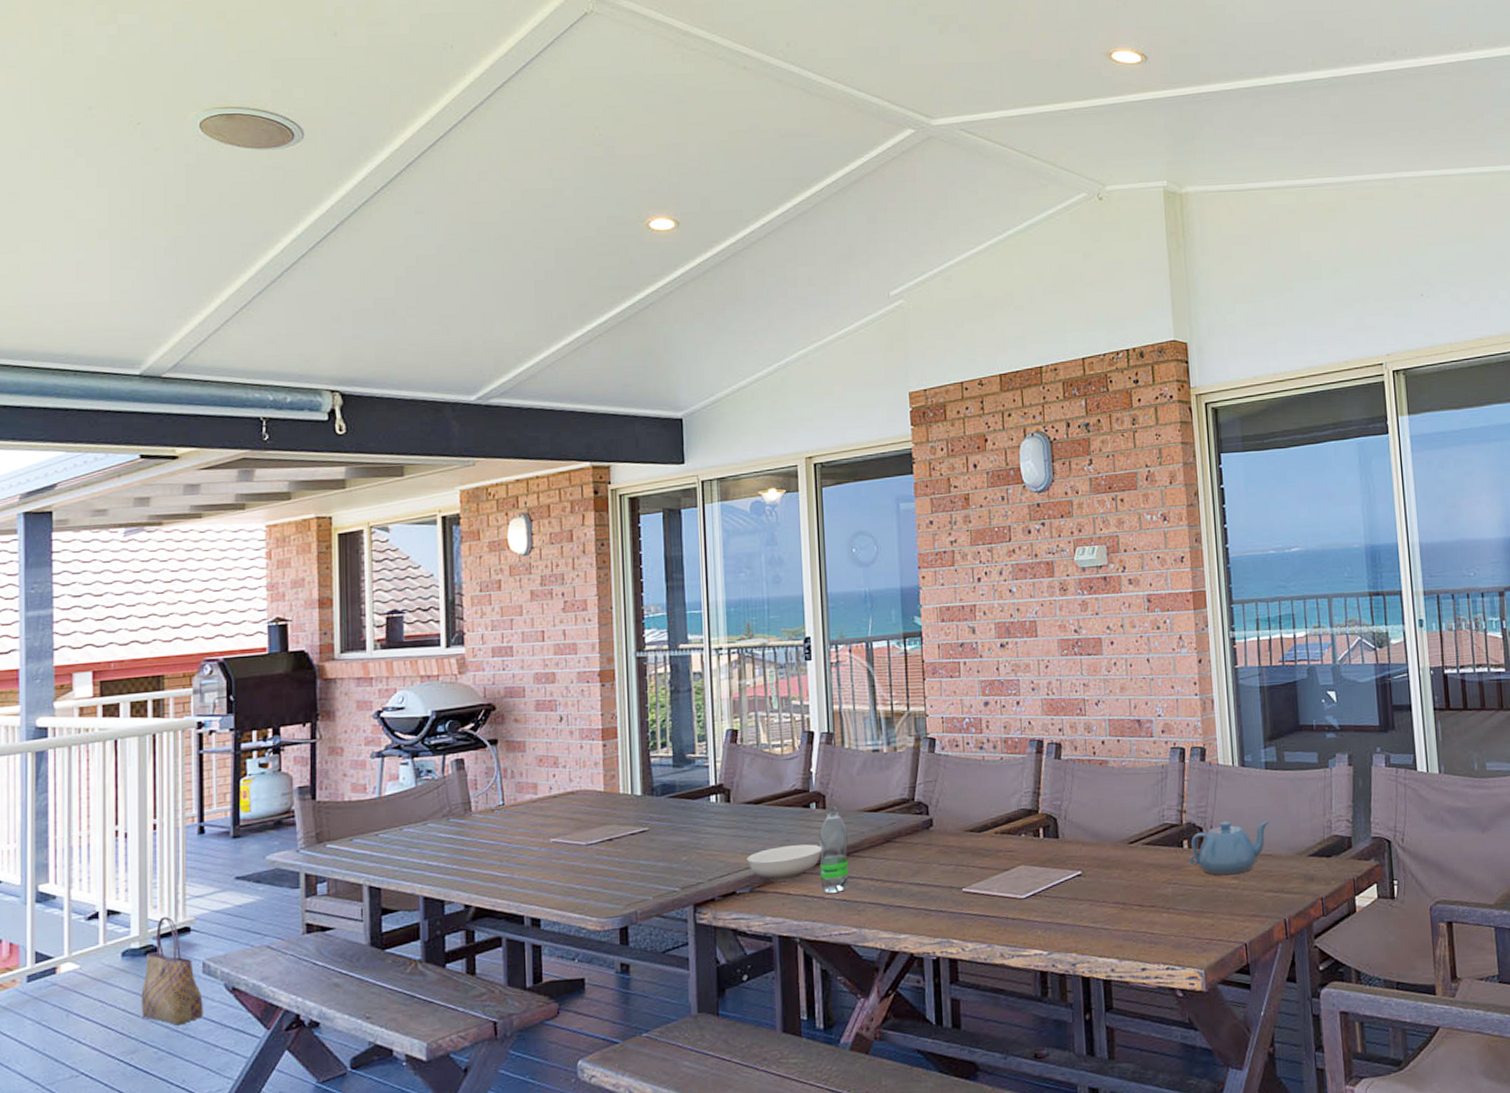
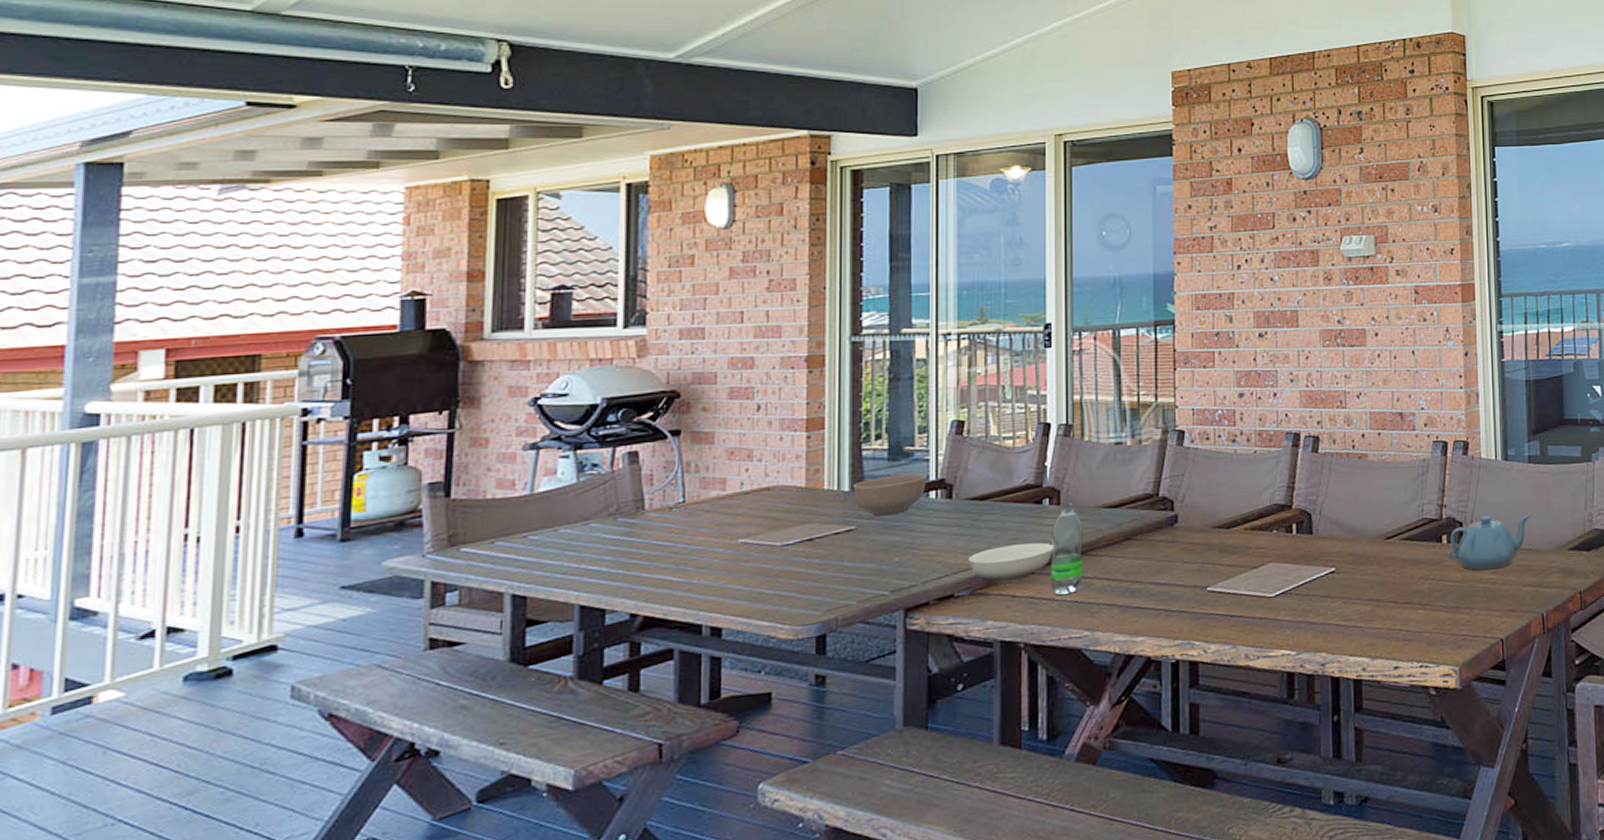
tote bag: present [141,917,203,1025] -> none [205,634,289,760]
bowl: none [644,779,708,819] -> present [853,473,927,516]

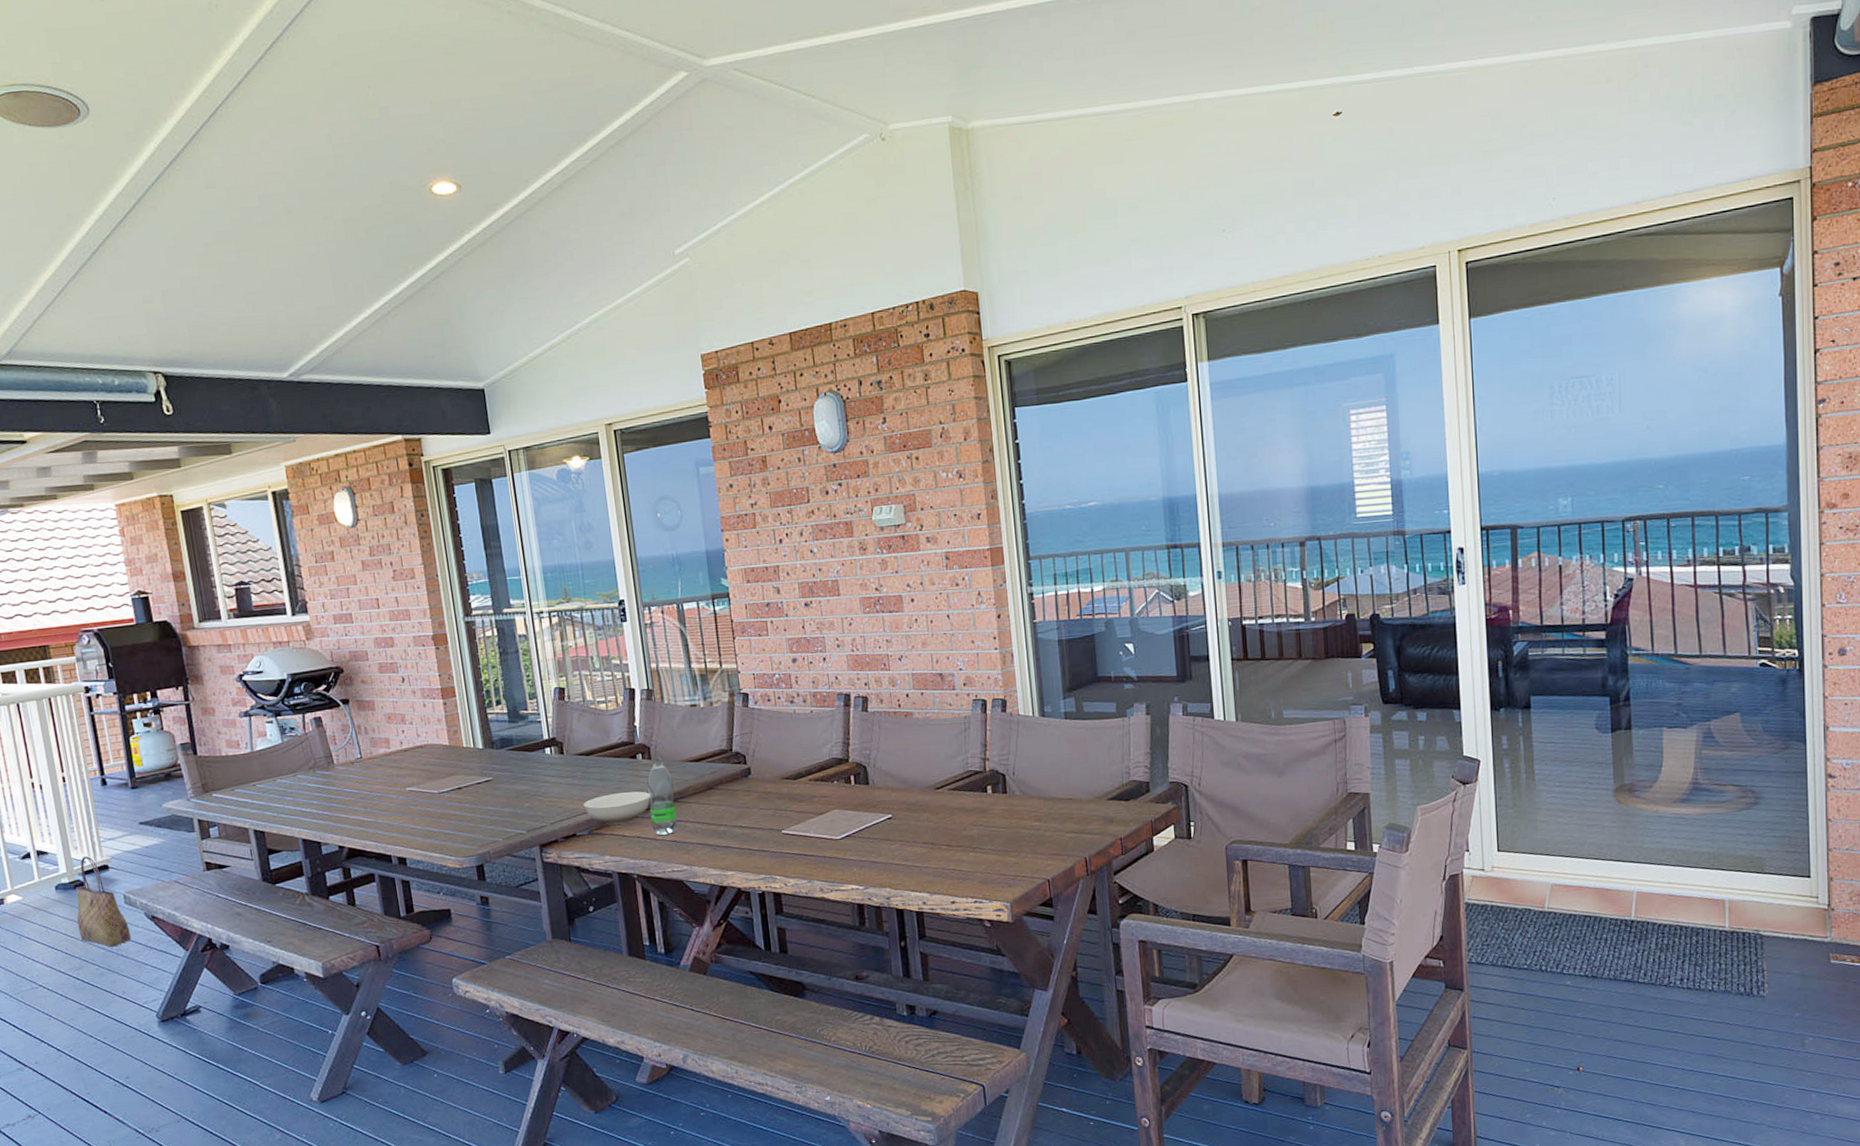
tote bag: none [205,634,289,760] -> present [75,856,131,947]
bowl: present [853,473,927,516] -> none [485,733,542,769]
teapot: present [1447,514,1532,571] -> none [993,766,1071,819]

